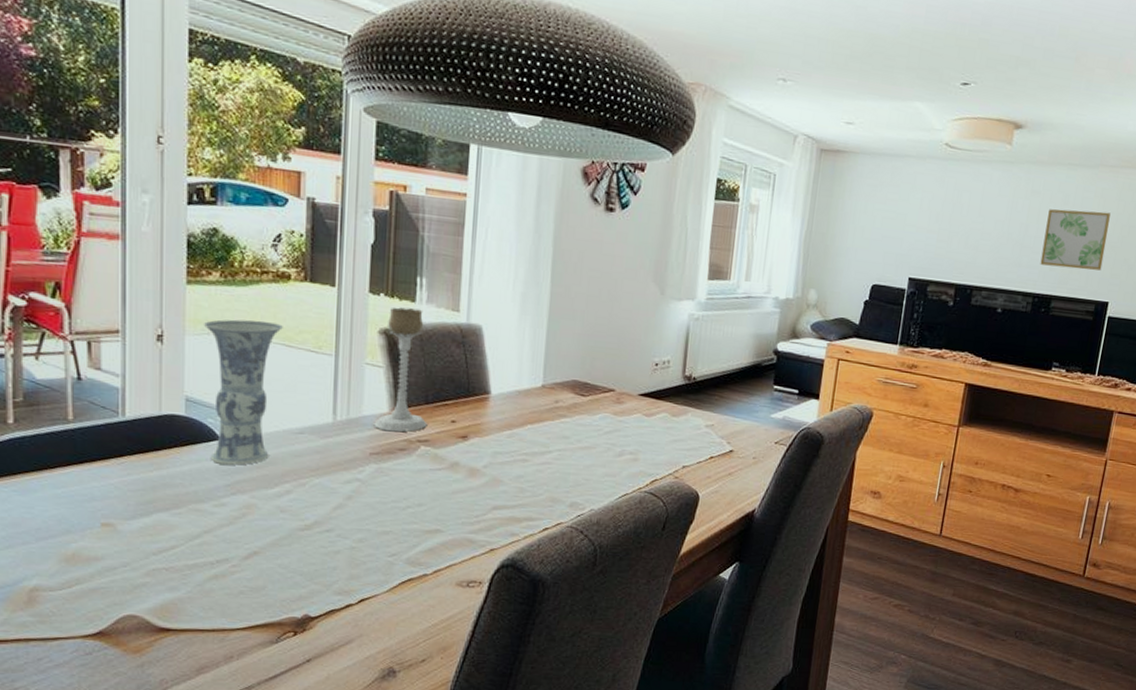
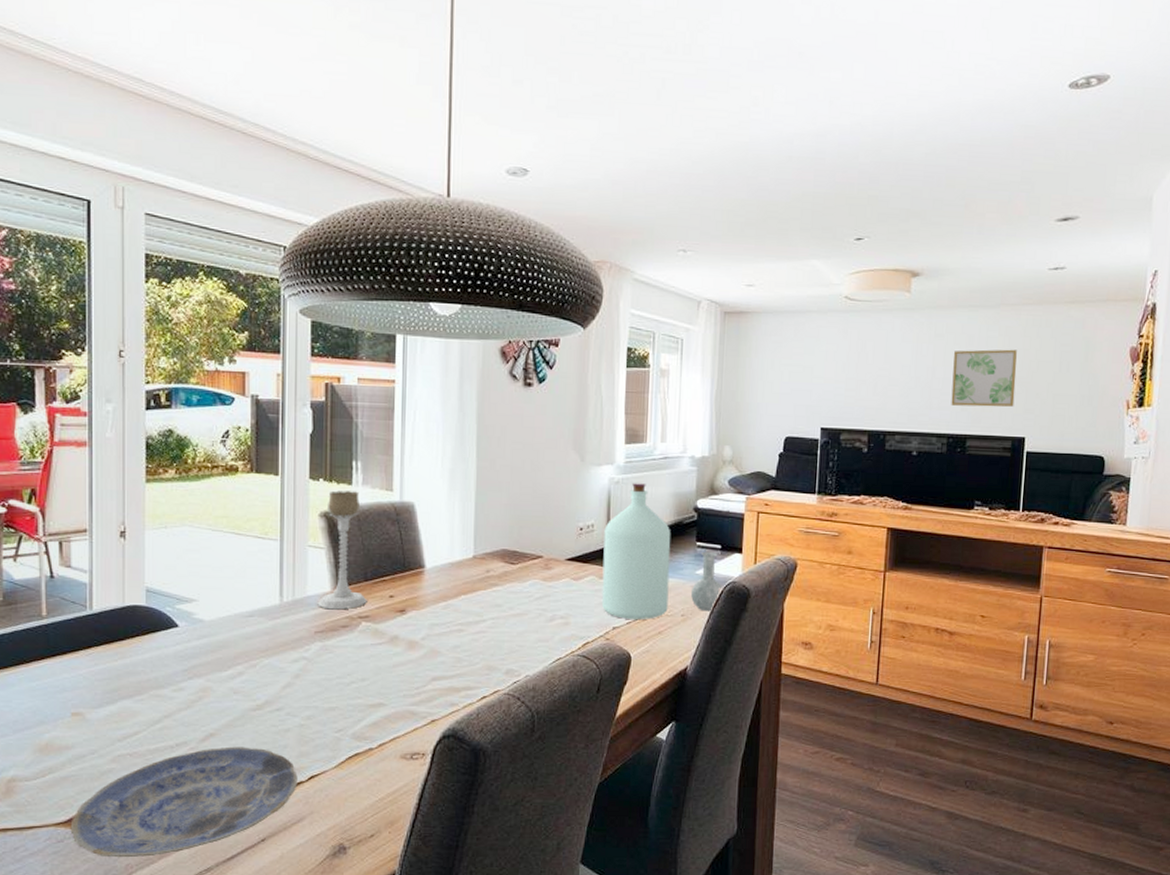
plate: none [100,566,347,673] -> present [70,746,298,858]
vase: present [203,319,283,465] -> none [161,511,232,650]
bottle: none [672,320,798,460] -> present [601,482,724,619]

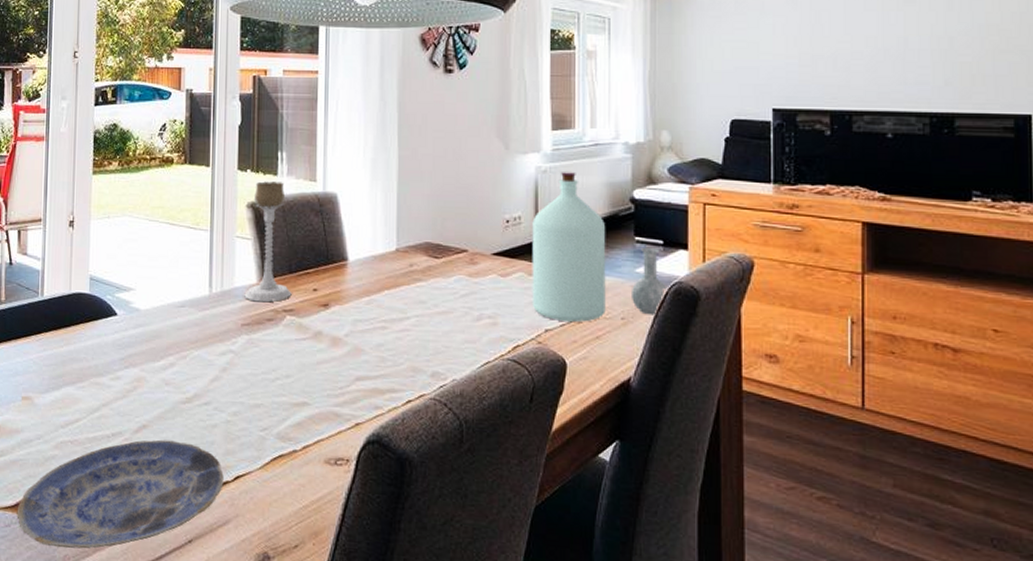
wall art: present [951,349,1017,407] -> none [930,13,1013,81]

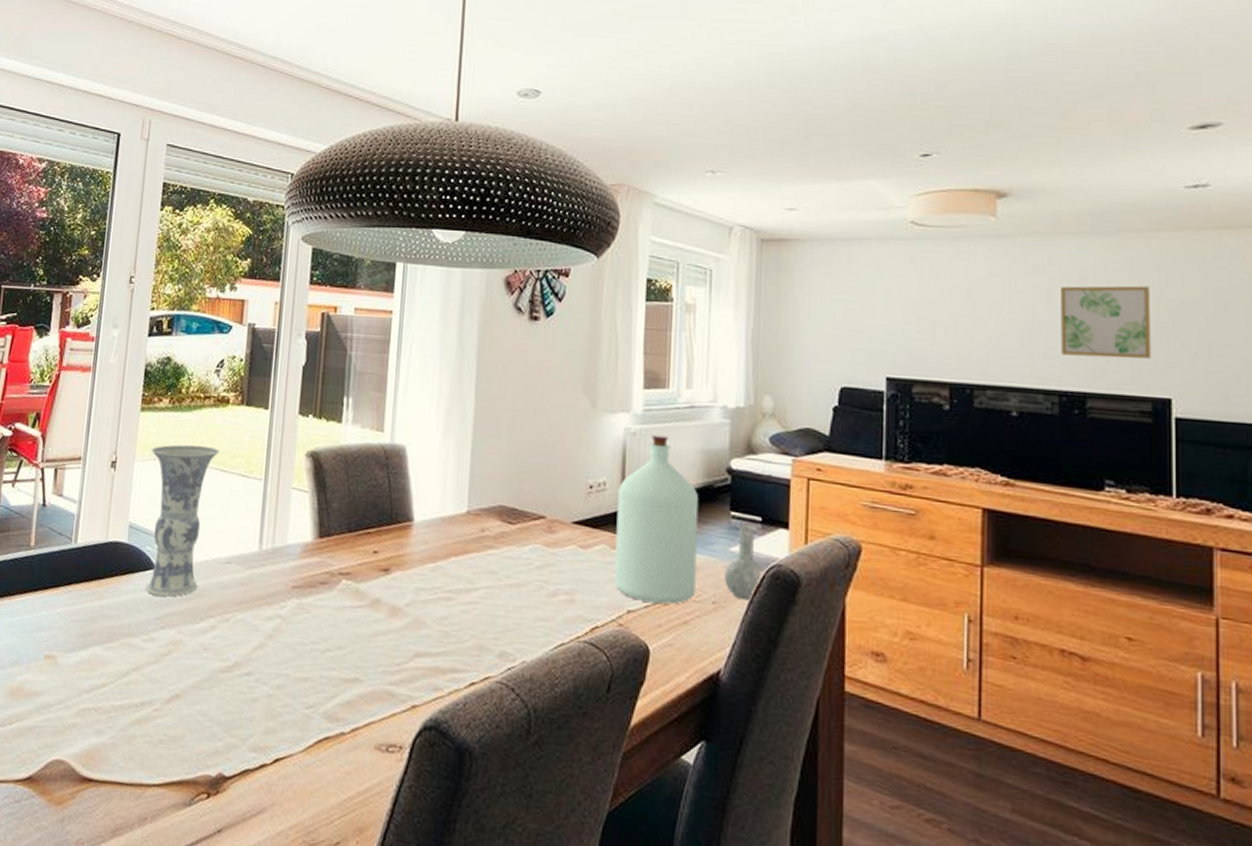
plate: present [17,439,224,549] -> none [28,712,262,834]
vase: none [104,202,167,339] -> present [145,444,219,597]
candle holder: present [244,181,292,303] -> none [297,428,350,564]
wall art: none [930,13,1013,81] -> present [1061,285,1151,359]

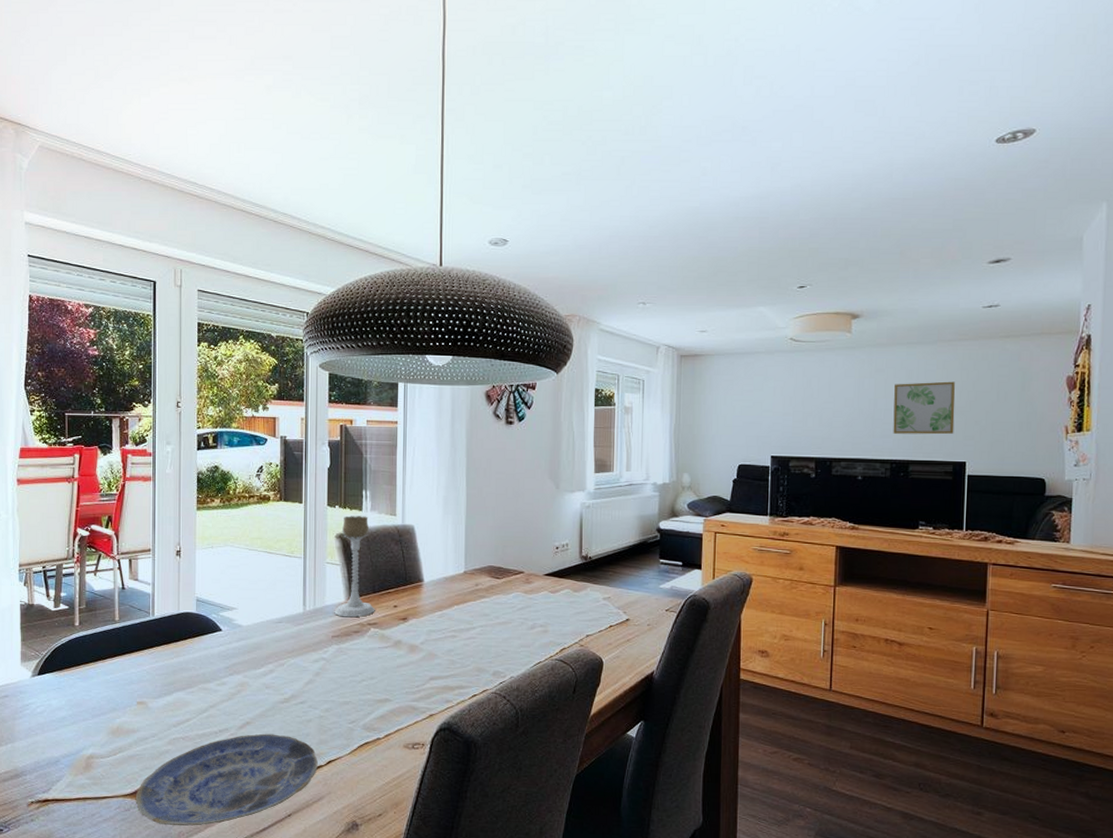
plate: none [28,712,262,834] -> present [135,733,318,827]
vase: present [145,444,219,597] -> none [208,534,265,651]
candle holder: none [297,428,350,564] -> present [334,516,375,618]
bottle: present [613,434,767,605] -> none [576,506,686,628]

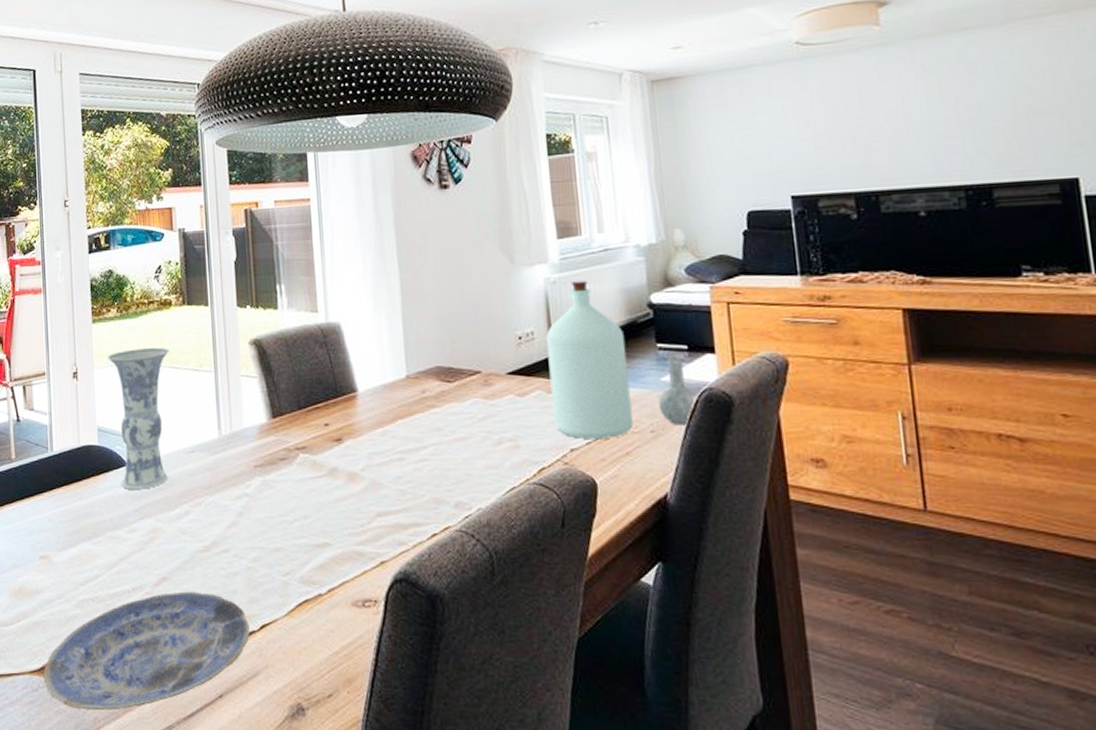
vase: none [208,534,265,651] -> present [107,347,169,489]
candle holder: present [334,516,375,618] -> none [254,315,303,442]
bottle: none [576,506,686,628] -> present [546,280,699,439]
wall art: present [893,381,956,435] -> none [953,71,1053,150]

